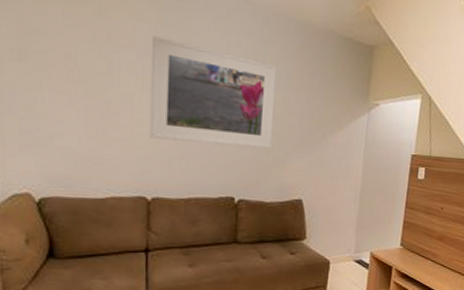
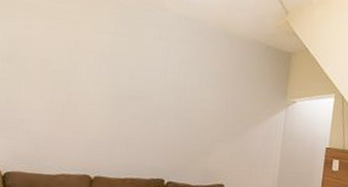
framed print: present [149,36,278,148] -> none [98,44,208,137]

